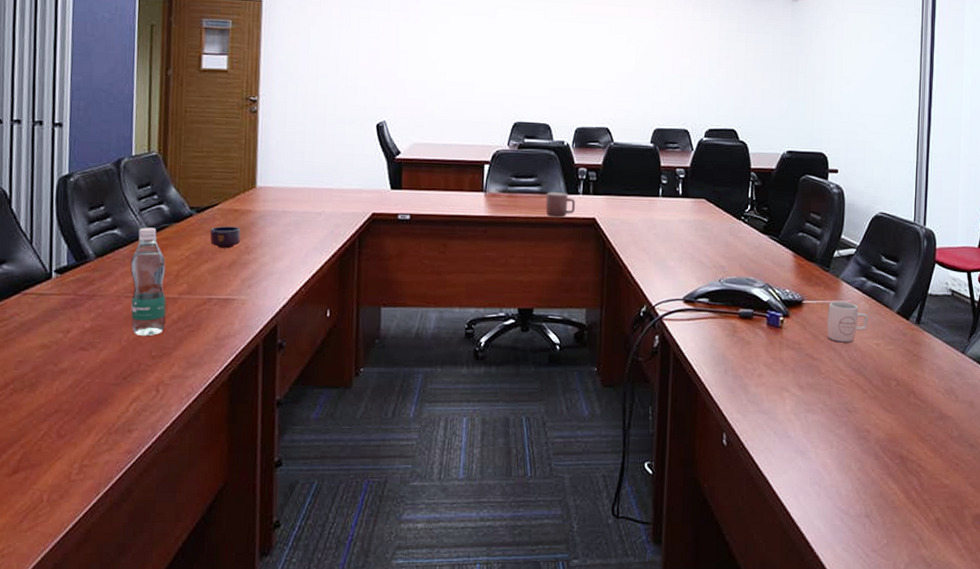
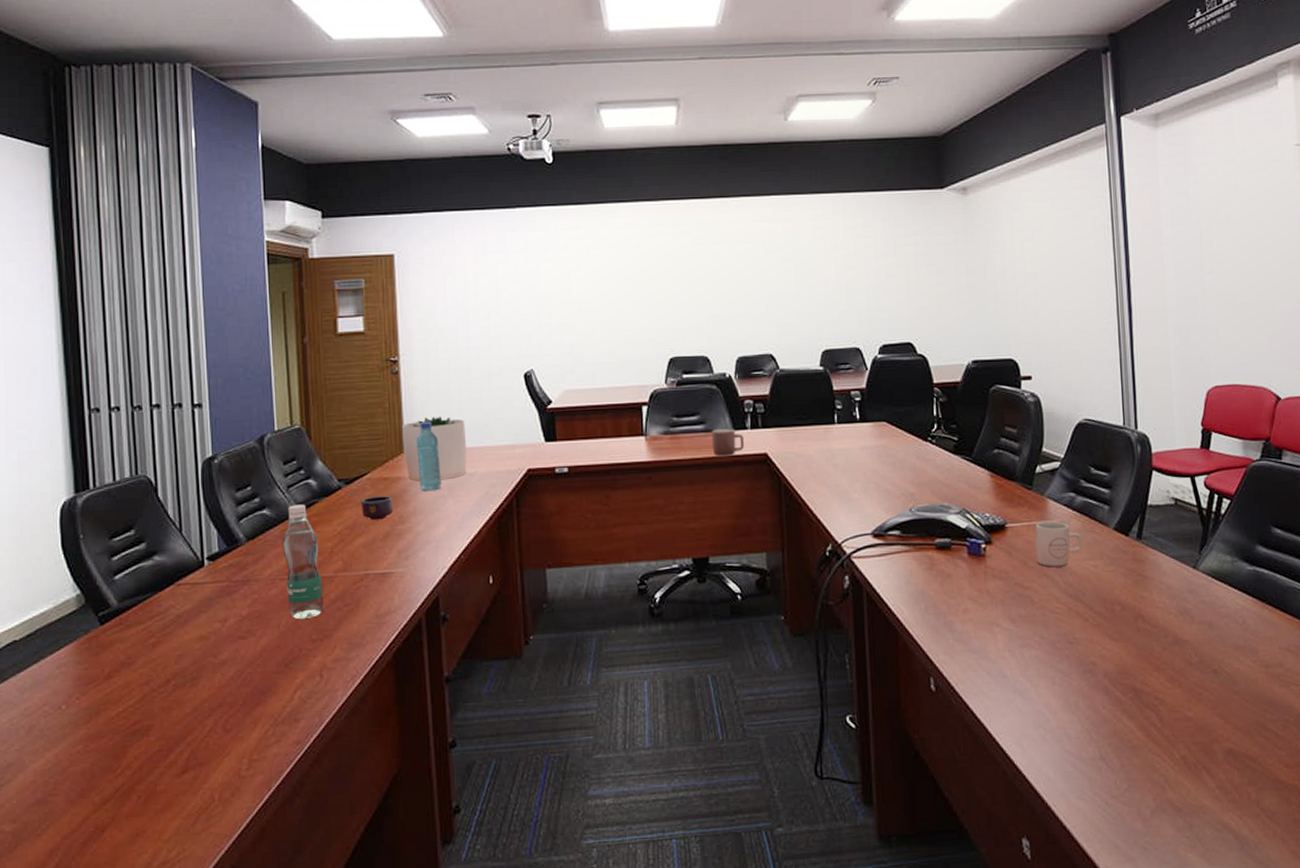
planter: none [255,156,317,217] -> present [402,417,467,482]
water bottle: none [267,160,290,226] -> present [416,421,441,492]

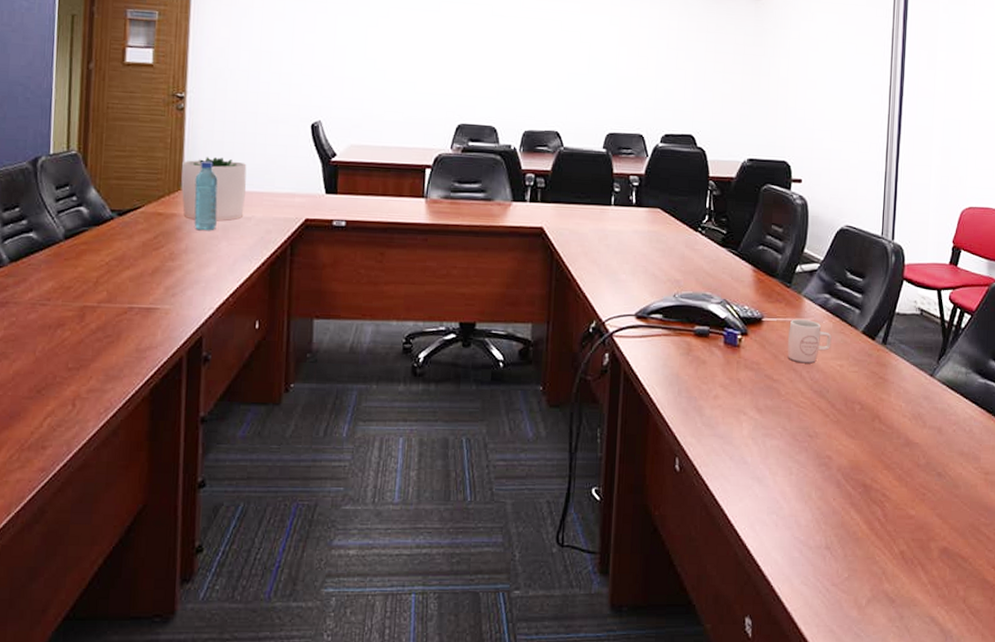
bottle: present [282,504,323,619] -> none [46,230,85,346]
mug: present [360,496,393,520] -> none [131,230,165,255]
mug: present [711,429,744,458] -> none [490,199,522,227]

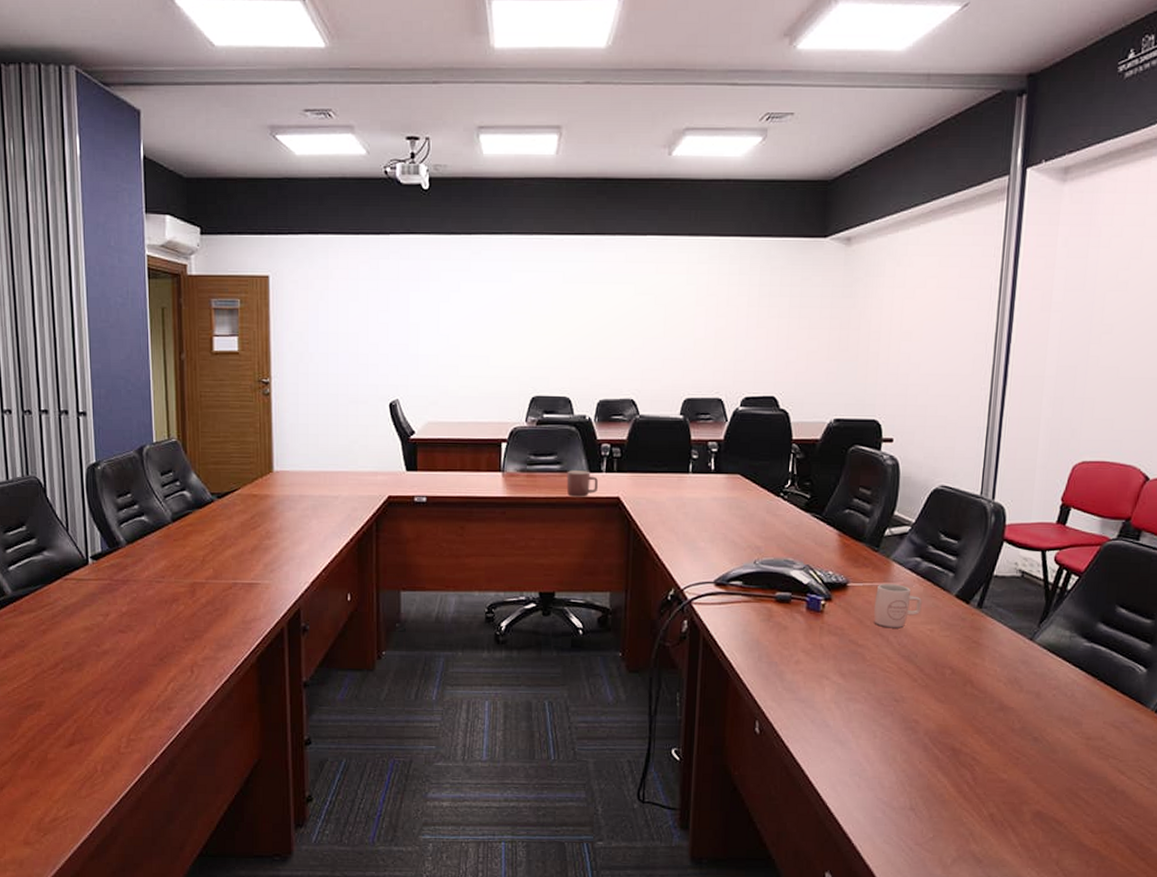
planter: present [181,157,247,222] -> none [272,439,331,501]
water bottle: present [194,160,218,231] -> none [284,443,306,511]
mug: none [490,199,522,227] -> present [566,470,598,498]

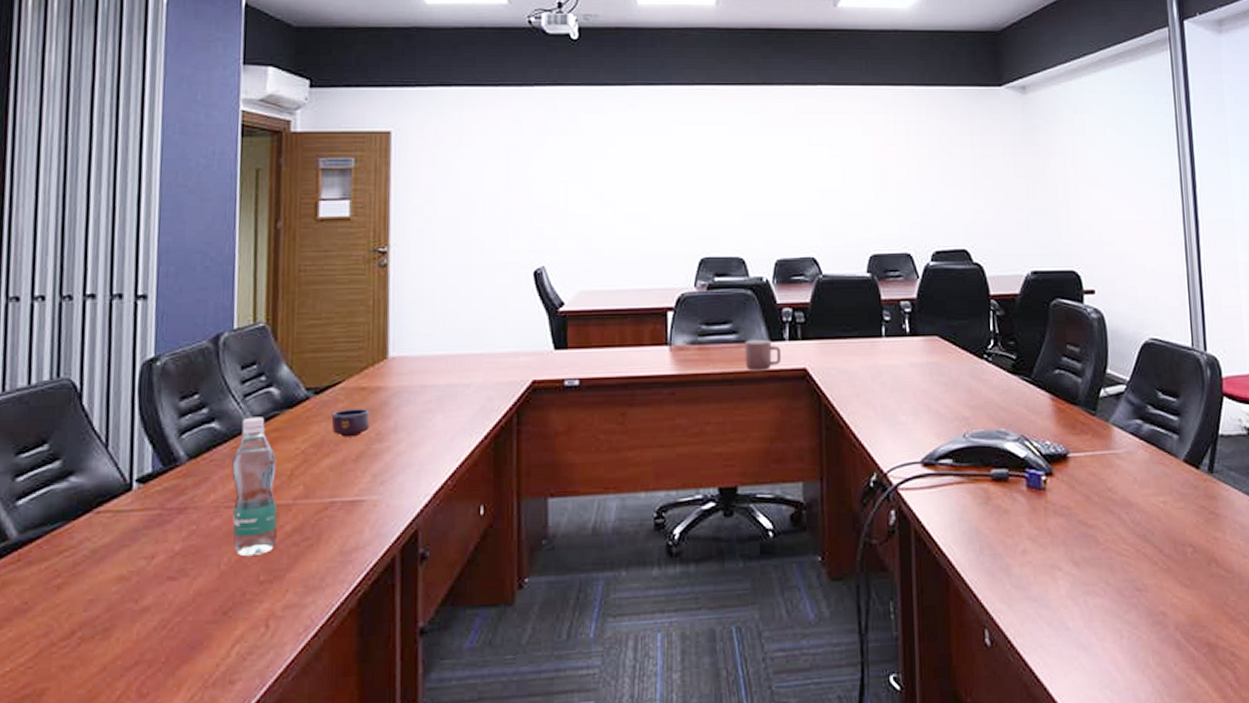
bottle: none [159,514,195,619] -> present [232,417,278,556]
mug: none [231,511,260,534] -> present [331,409,369,437]
mug: present [873,584,922,629] -> none [1099,451,1151,504]

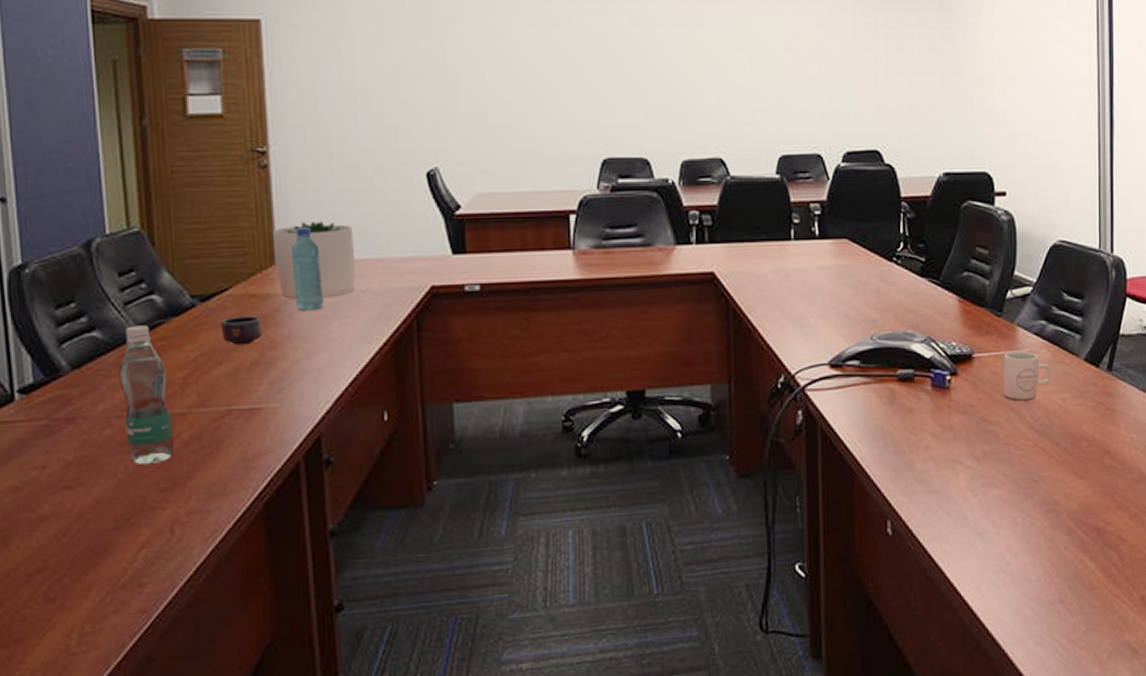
planter: none [387,318,462,393] -> present [273,221,355,299]
water bottle: none [402,322,430,405] -> present [291,226,324,311]
mug: present [744,340,781,372] -> none [650,243,688,276]
mug: none [1099,451,1151,504] -> present [1002,351,1051,401]

